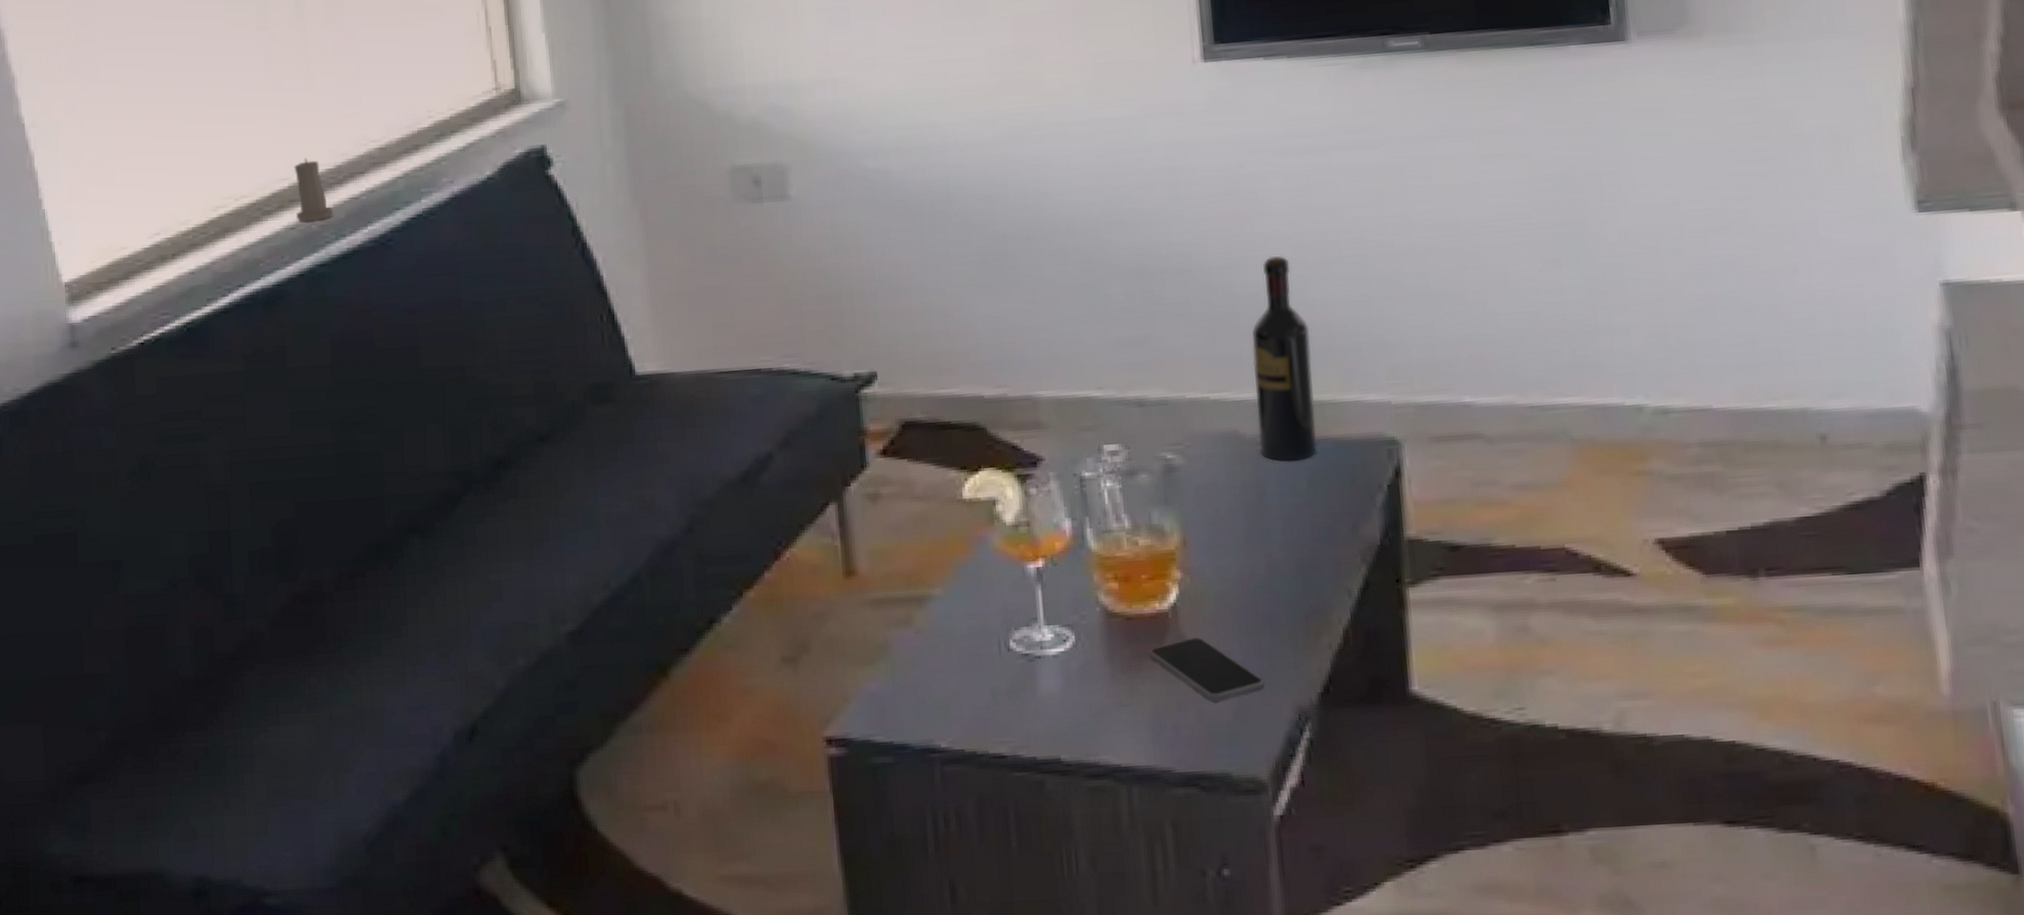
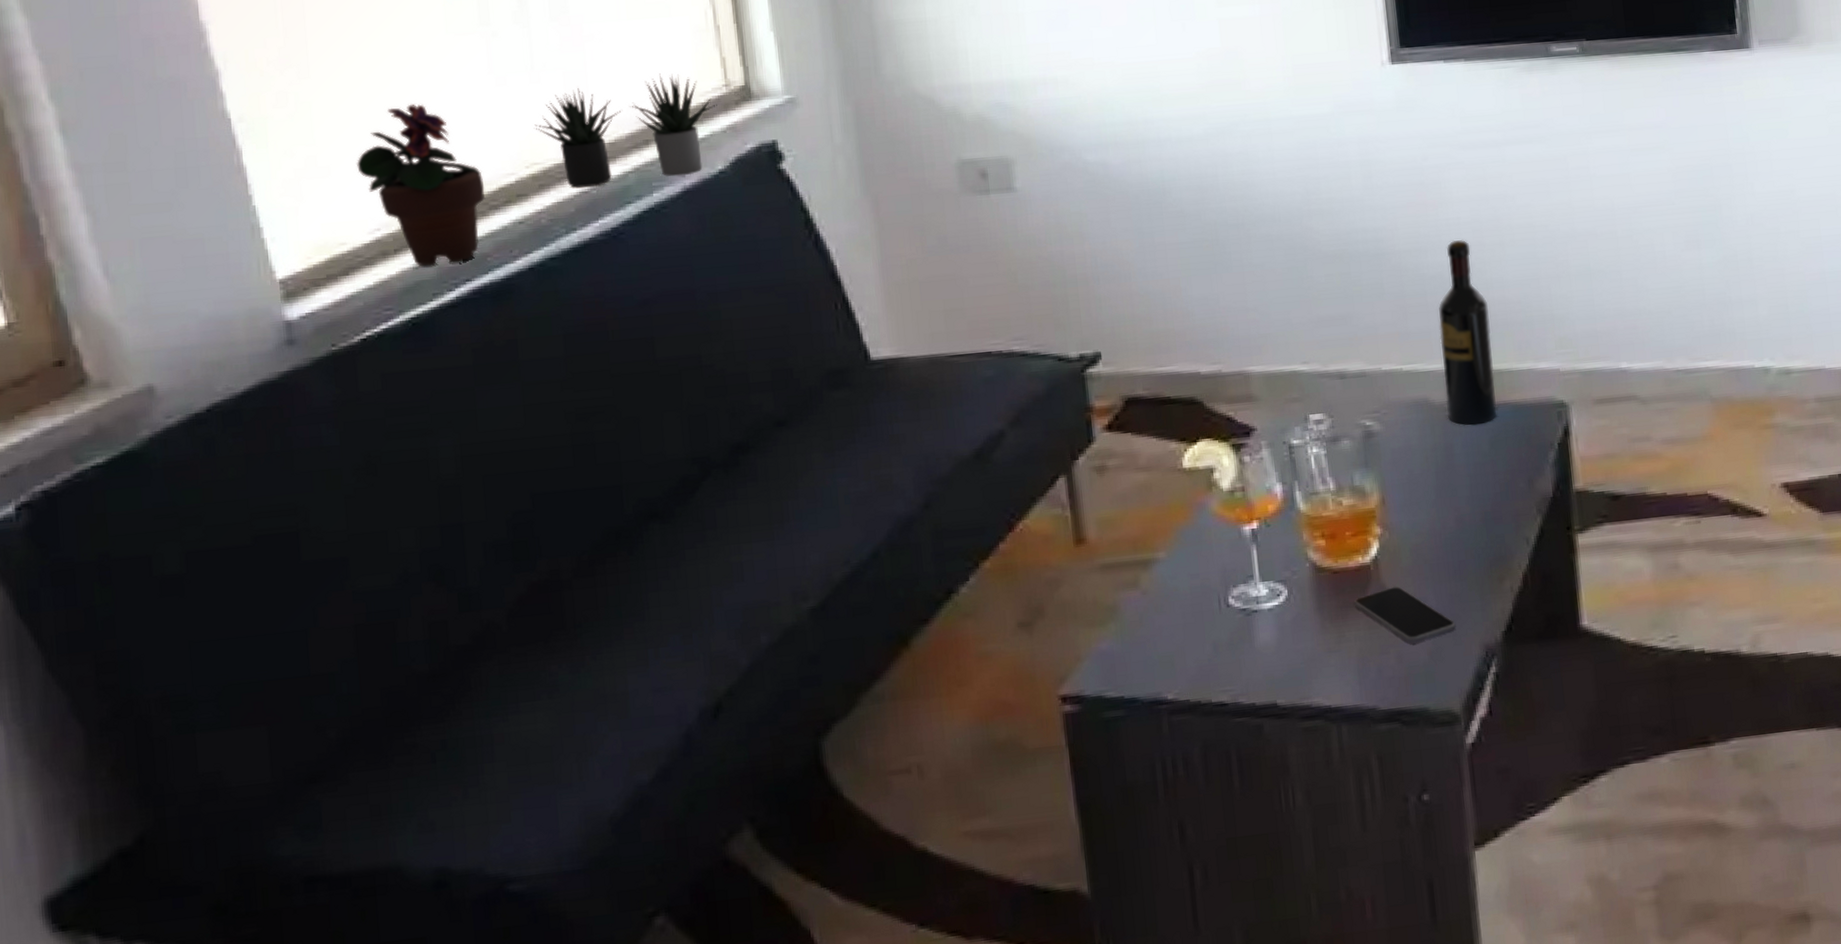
potted flower: none [139,108,260,271] -> present [357,103,486,266]
candle: present [294,157,334,222] -> none [520,152,564,216]
succulent plant: none [307,77,487,193] -> present [533,73,717,187]

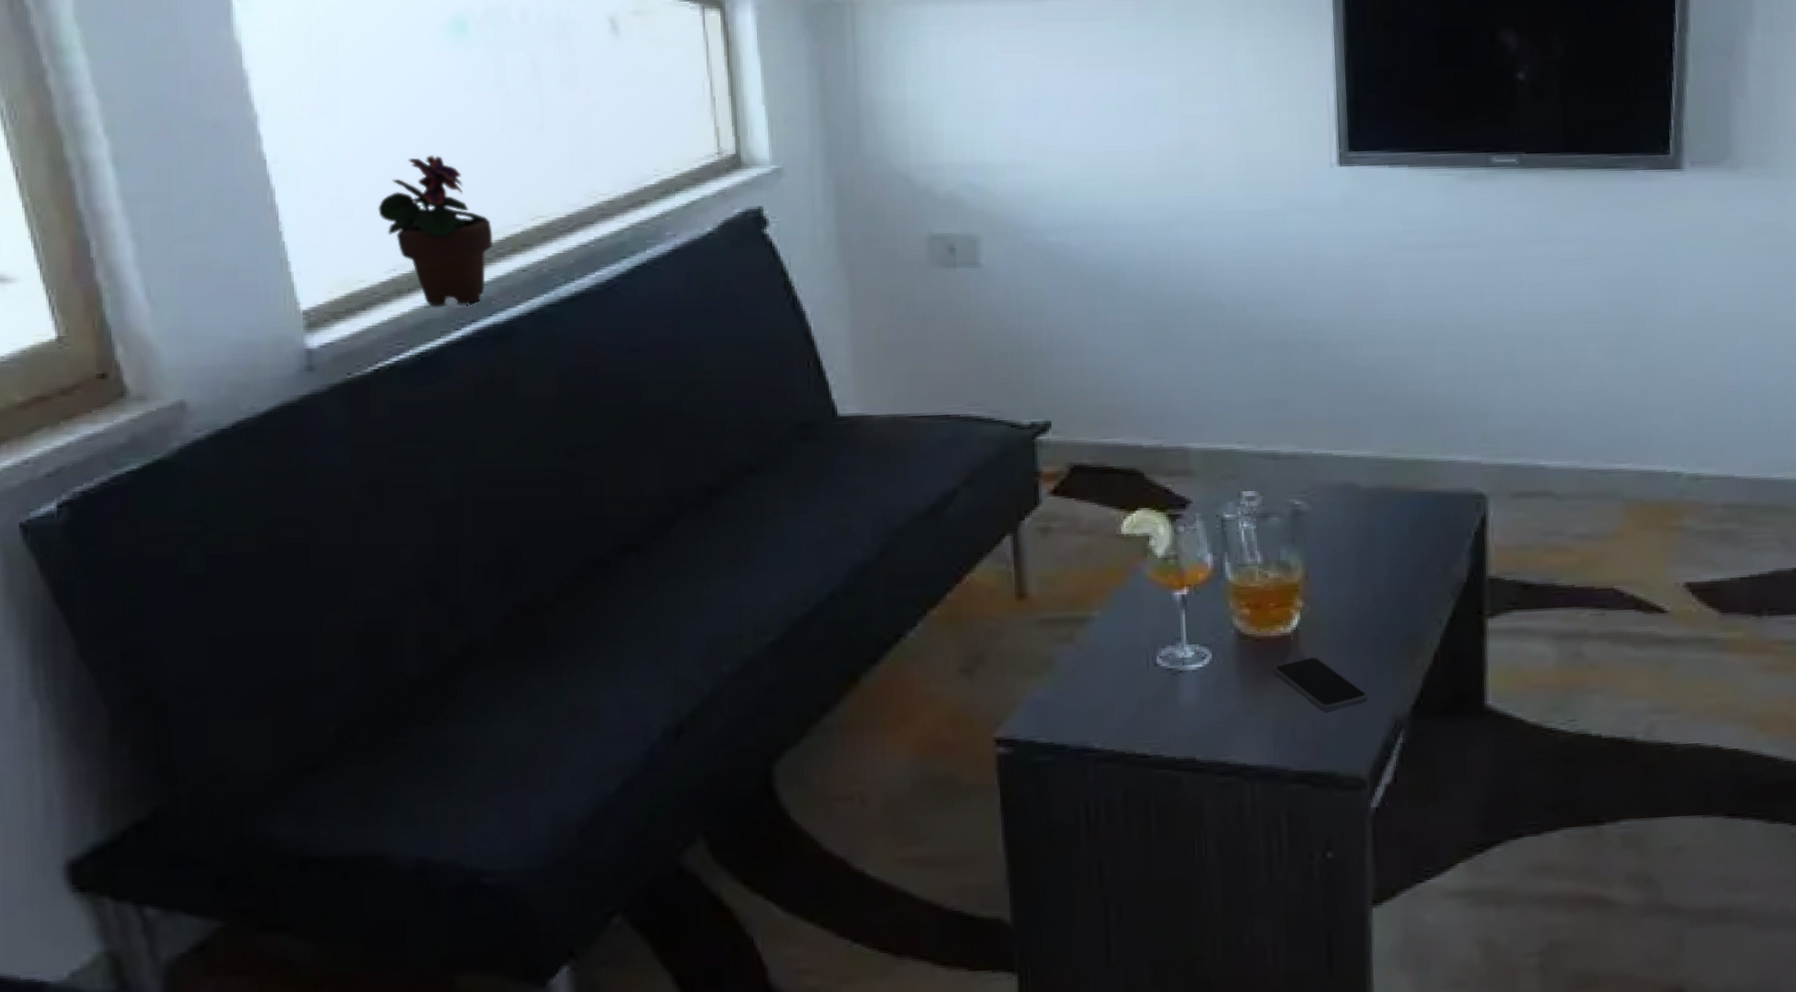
succulent plant: present [533,73,717,187] -> none [540,139,709,241]
wine bottle: present [1438,240,1497,426] -> none [1369,336,1420,511]

